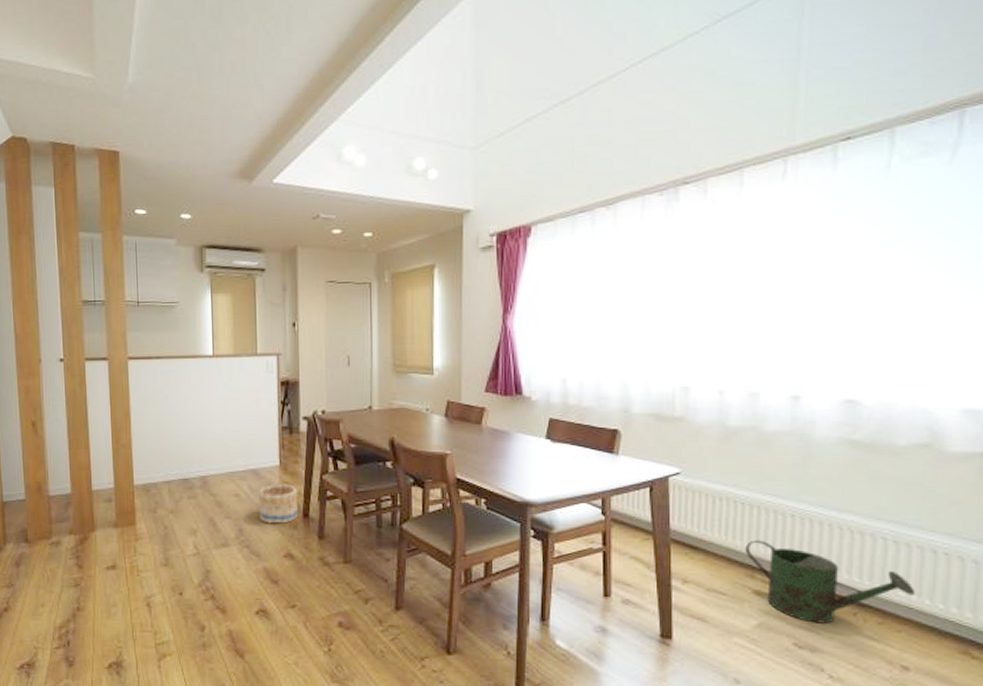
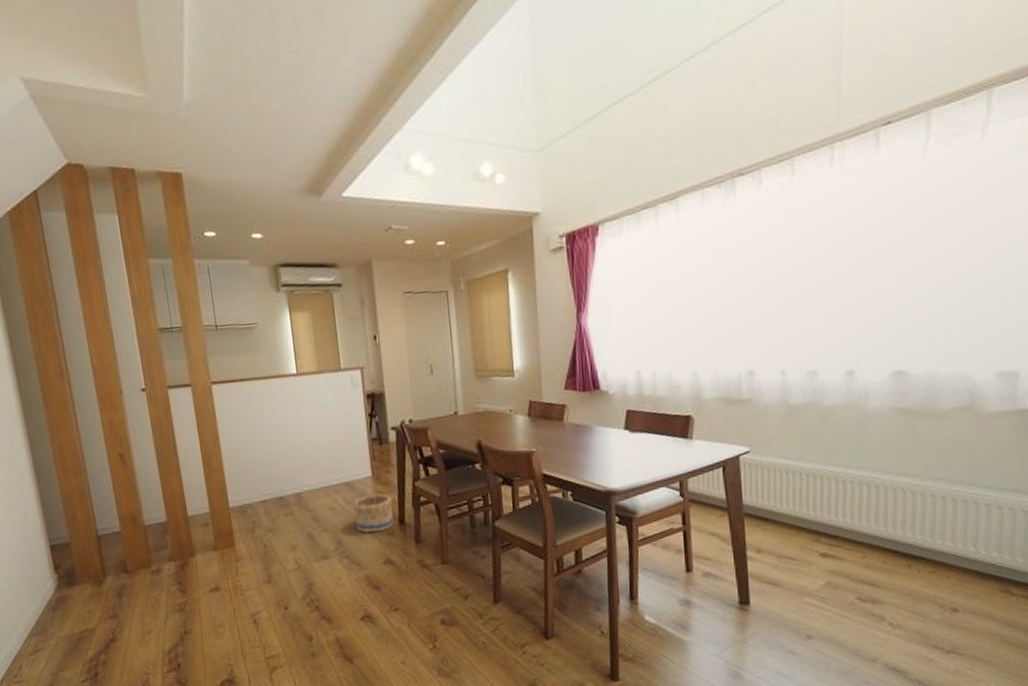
watering can: present [745,540,916,624] -> none [811,507,961,578]

